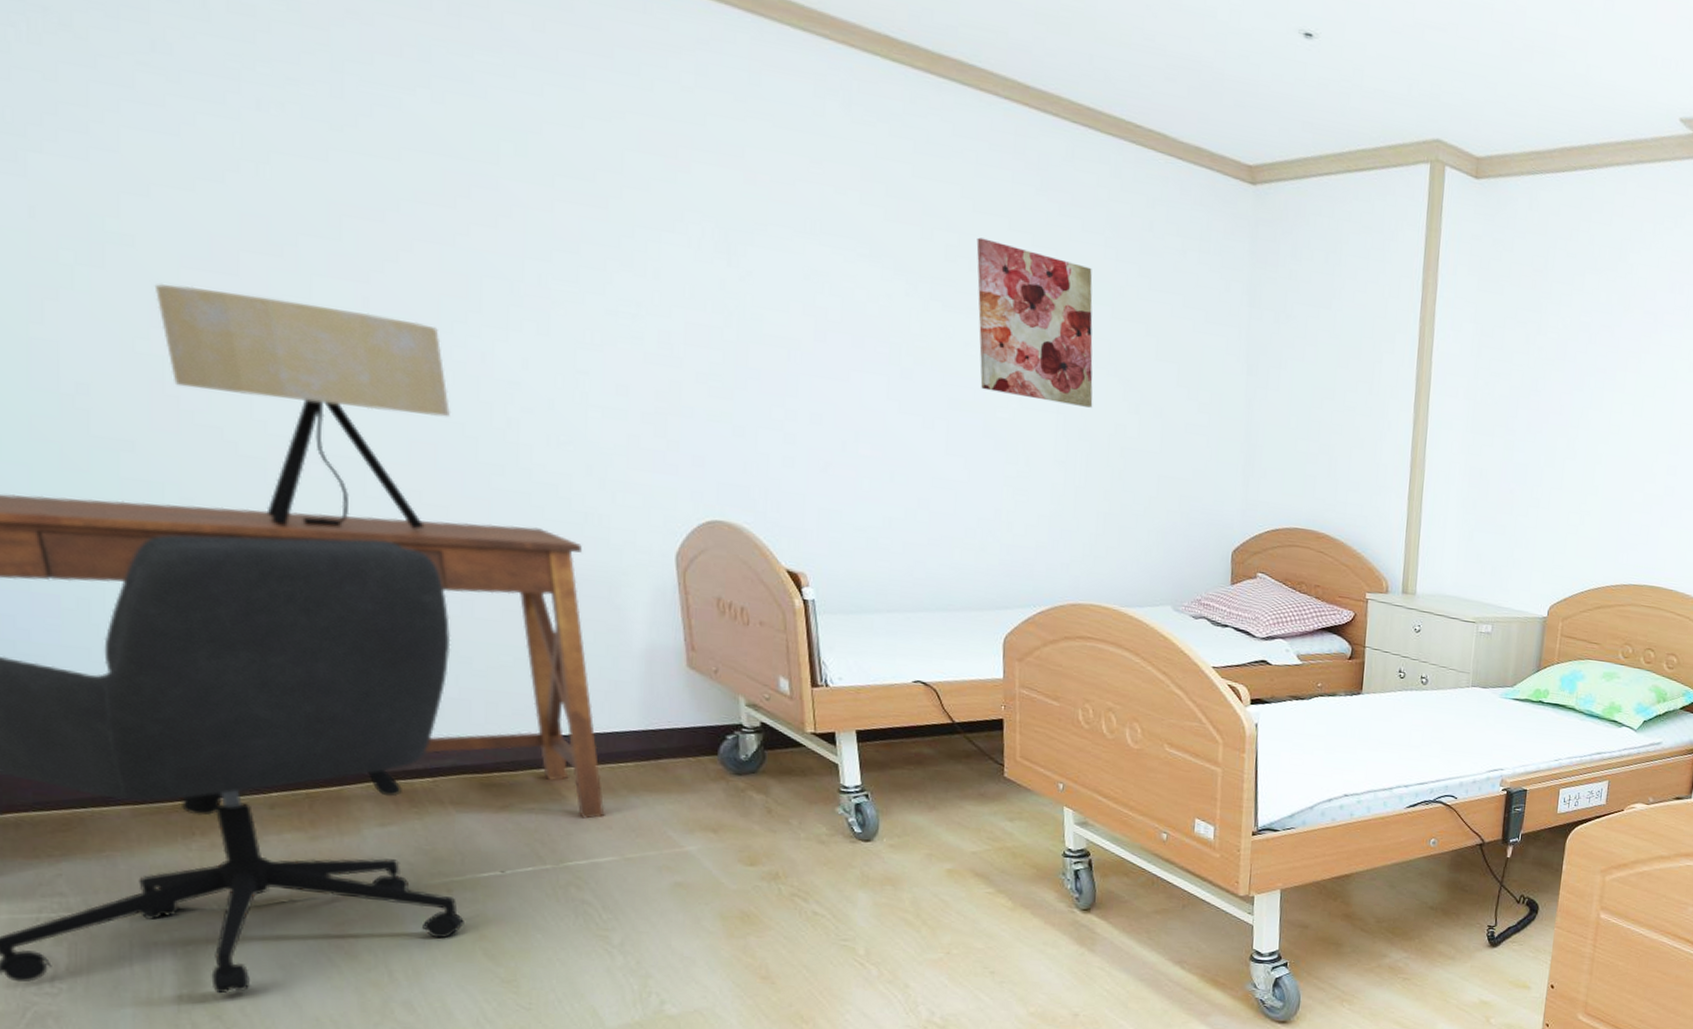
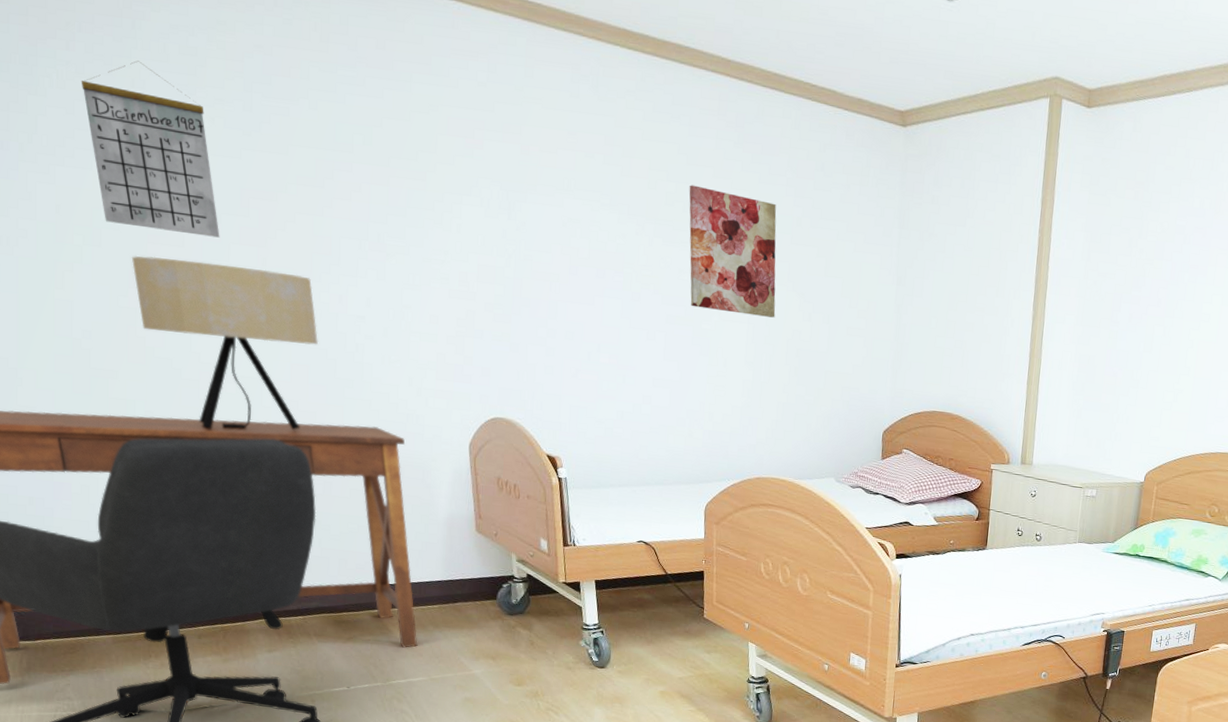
calendar: none [67,15,296,267] -> present [81,60,220,238]

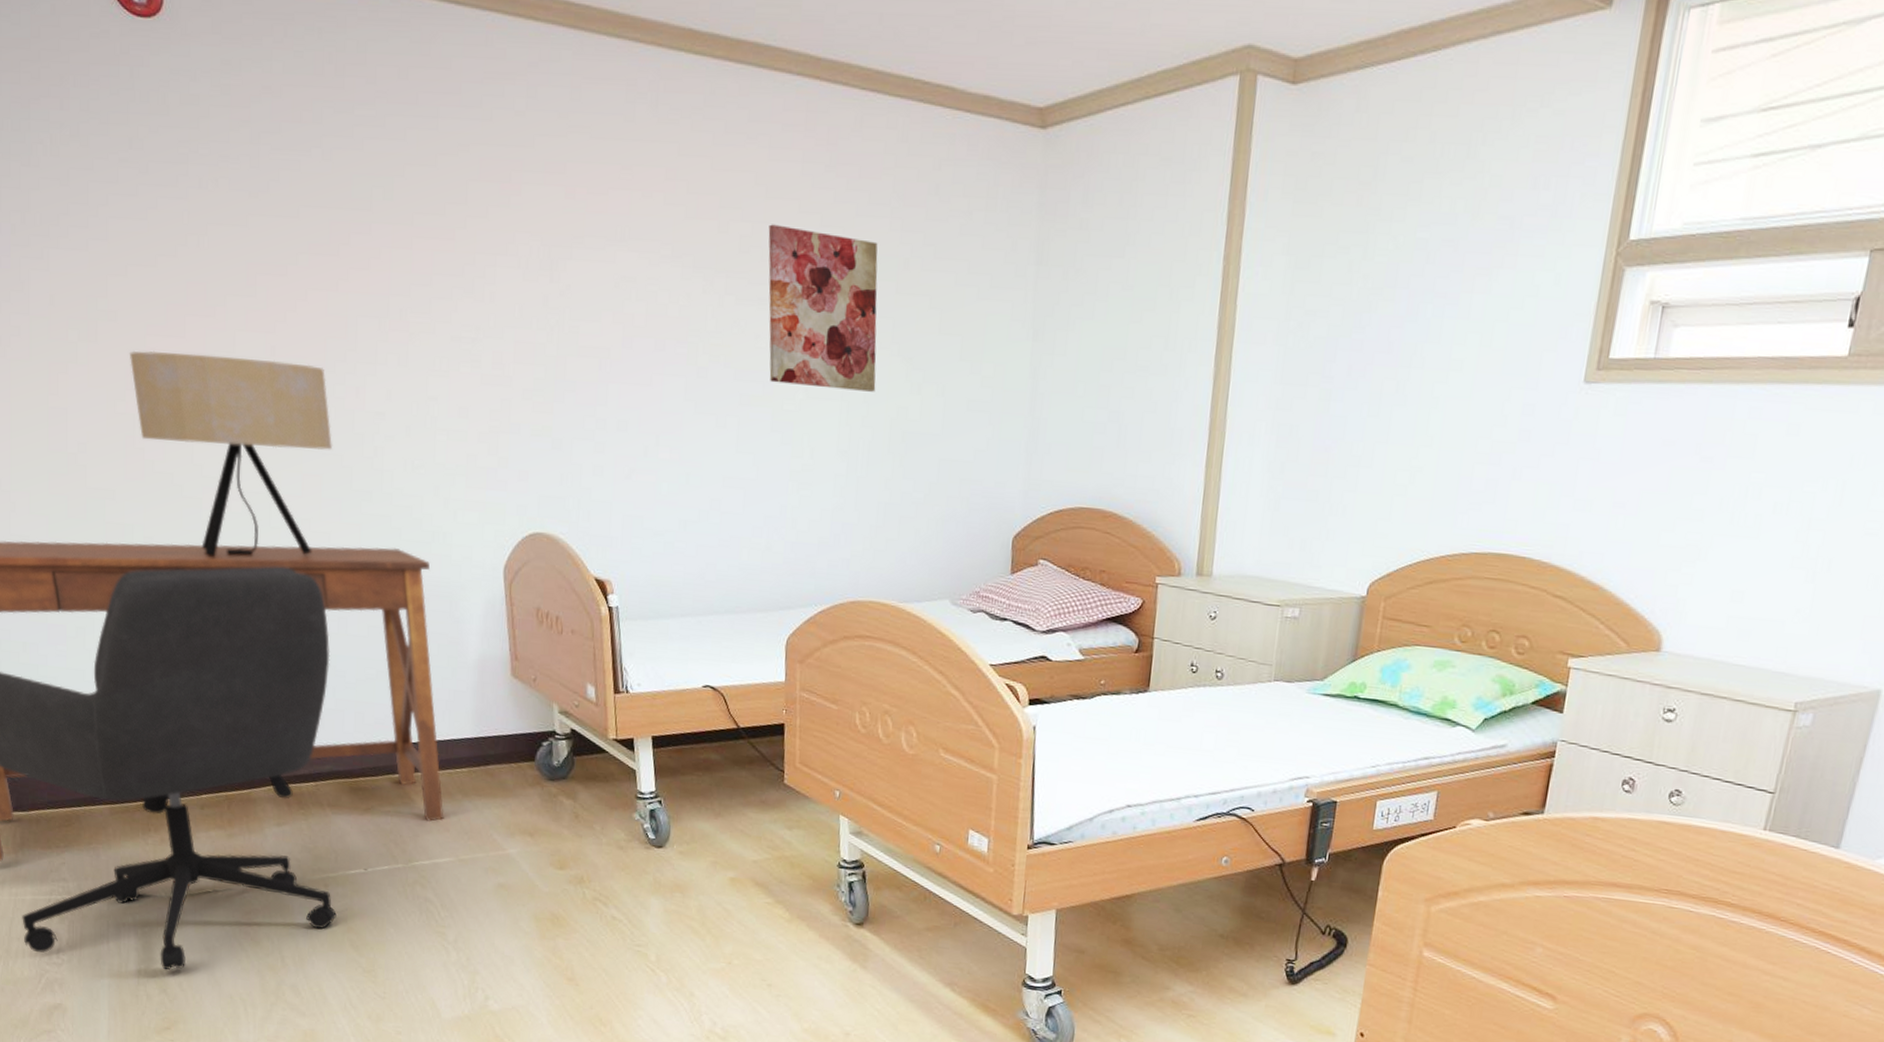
calendar: present [81,60,220,238] -> none [75,116,224,324]

